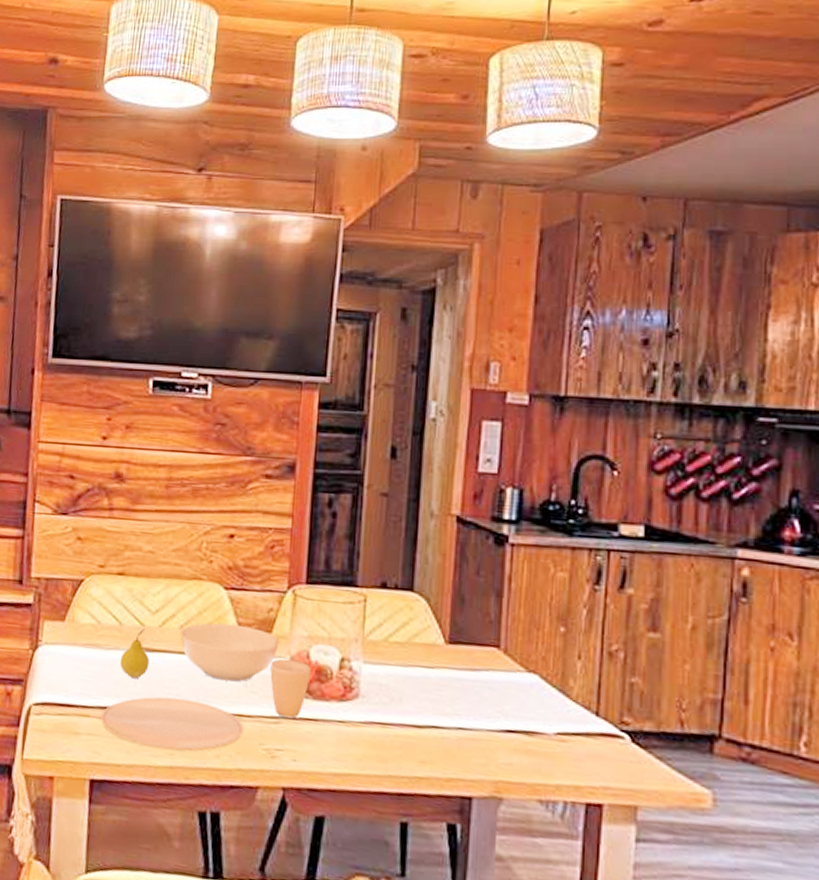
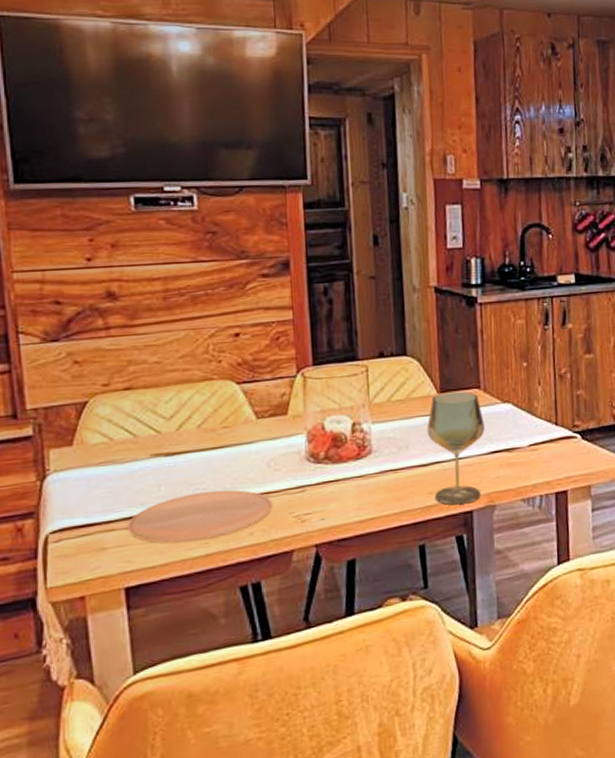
fruit: present [119,628,150,679] -> none [139,435,171,485]
bowl: present [180,623,280,682] -> none [198,413,296,467]
cup: present [270,658,312,718] -> none [290,433,328,485]
wine glass: none [426,644,500,787] -> present [426,391,485,505]

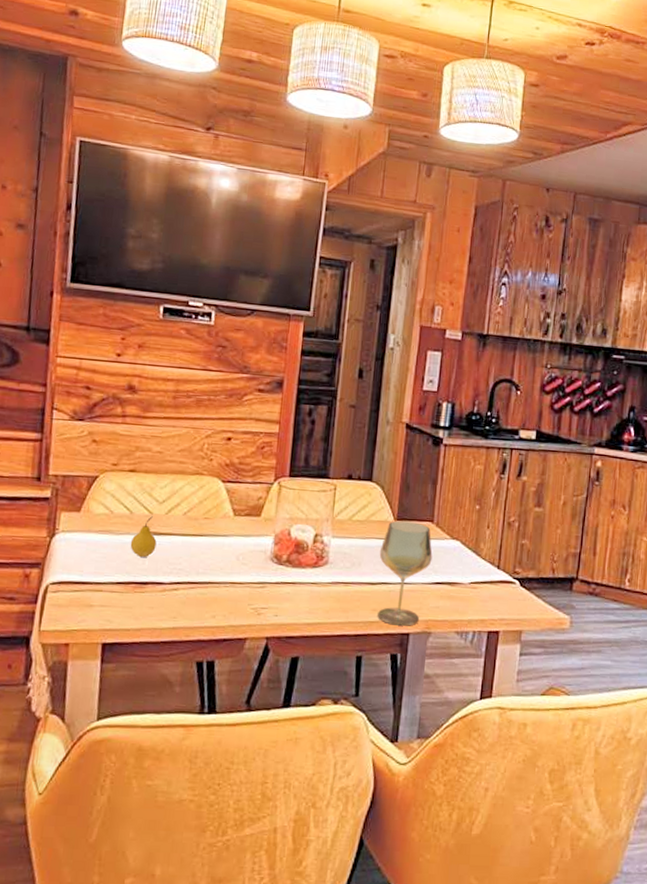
plate: present [126,489,273,544] -> none [112,571,236,615]
fruit: none [139,435,171,485] -> present [130,516,157,558]

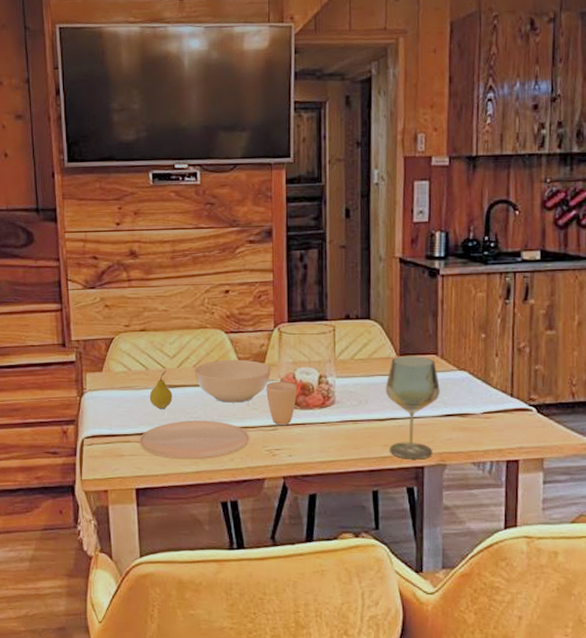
plate: none [112,571,236,615] -> present [138,420,250,460]
bowl: none [183,509,267,556] -> present [194,359,272,403]
cup: none [258,536,292,583] -> present [266,381,298,425]

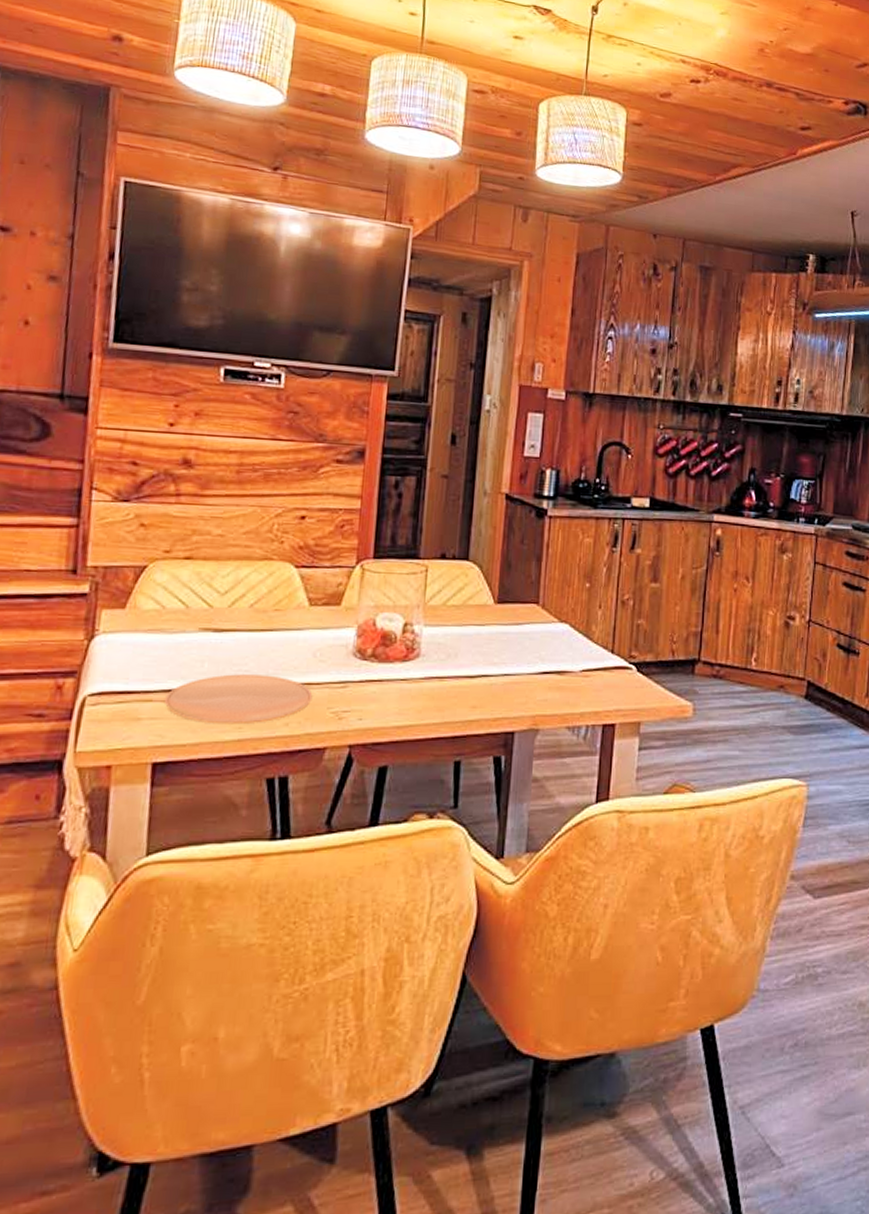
fruit: present [149,370,172,410] -> none [186,610,218,660]
bowl: present [194,359,272,403] -> none [250,599,349,653]
cup: present [266,381,298,425] -> none [338,628,378,681]
wine glass: present [385,356,440,459] -> none [478,604,539,724]

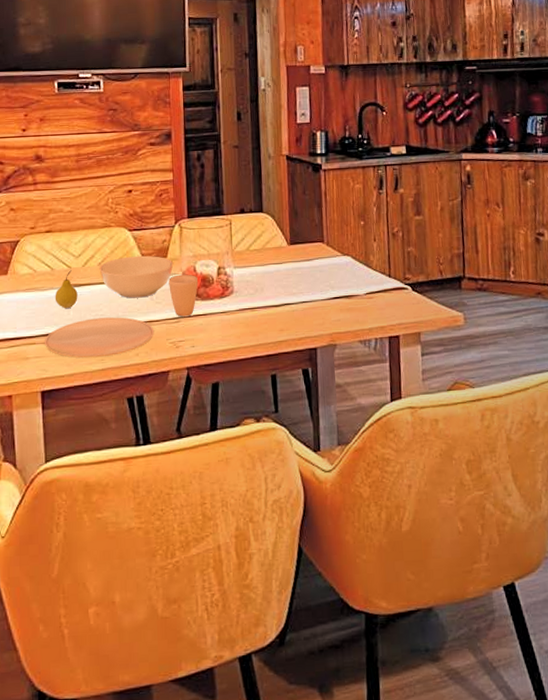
fruit: none [186,610,218,660] -> present [55,270,78,309]
bowl: none [250,599,349,653] -> present [99,255,174,298]
cup: none [338,628,378,681] -> present [169,274,199,317]

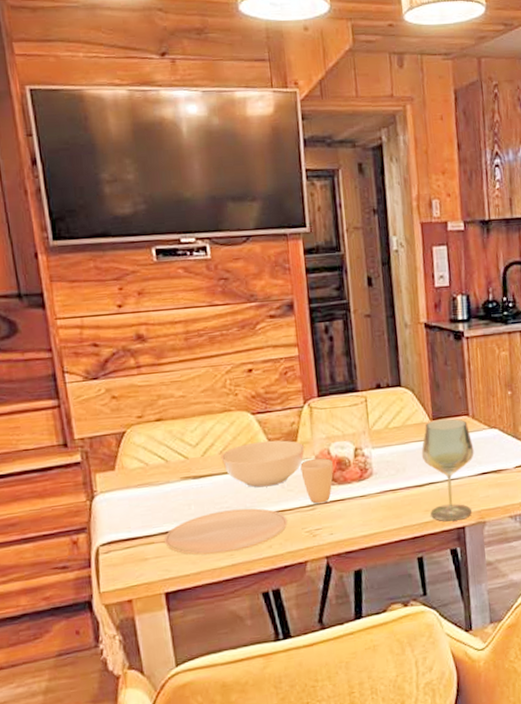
fruit: present [55,270,78,309] -> none [172,461,199,504]
wine glass: none [278,244,328,342] -> present [421,418,474,522]

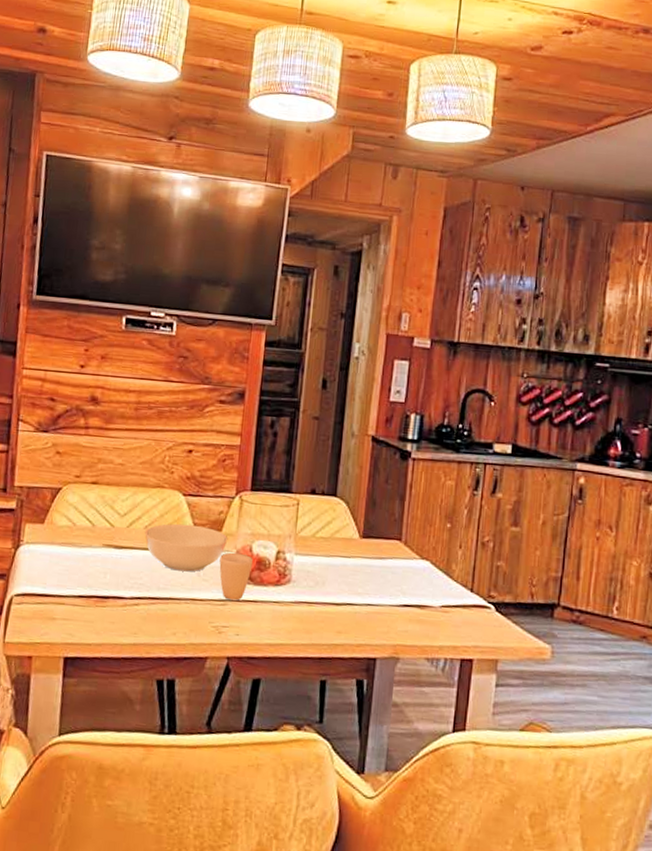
plate: present [163,508,288,555] -> none [74,586,197,631]
wine glass: present [421,418,474,522] -> none [342,538,401,650]

